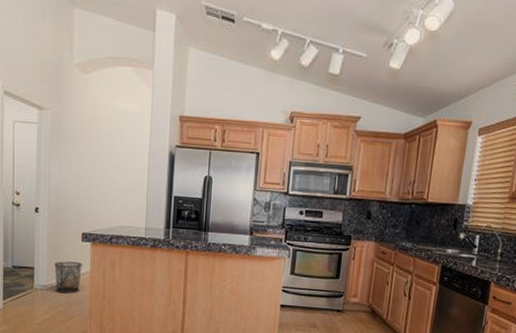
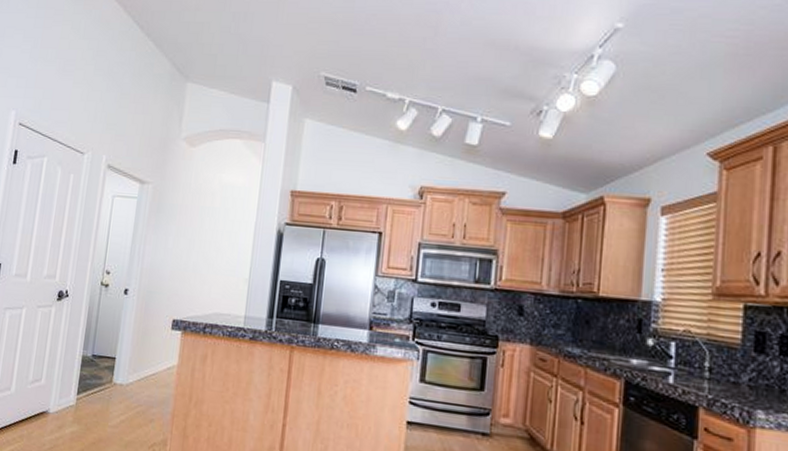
waste bin: present [54,261,82,294] -> none [136,351,169,392]

